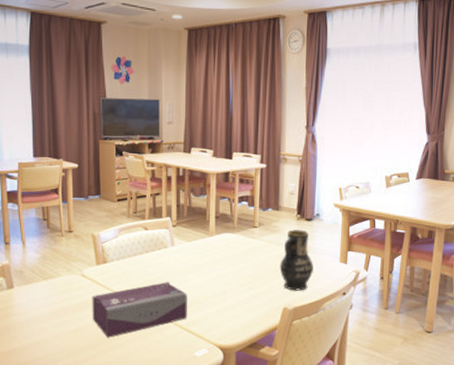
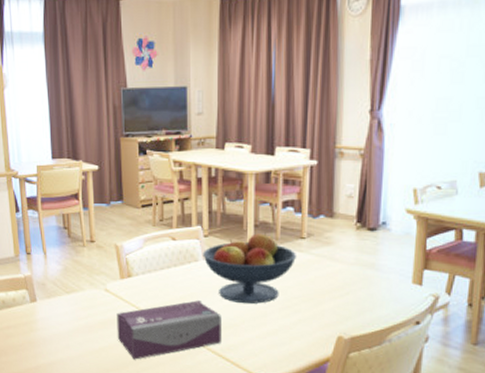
fruit bowl: none [171,222,251,283] -> present [203,232,297,304]
vase: present [279,228,313,291] -> none [333,240,377,317]

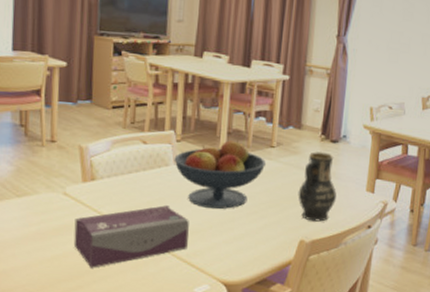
vase: none [333,240,377,317] -> present [298,151,337,222]

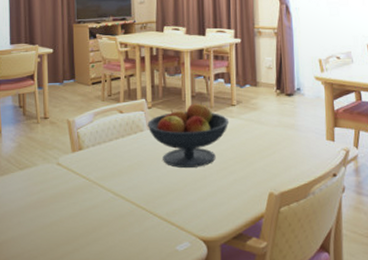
tissue box: present [73,205,189,268] -> none [68,168,166,231]
vase: present [298,151,337,222] -> none [262,105,298,174]

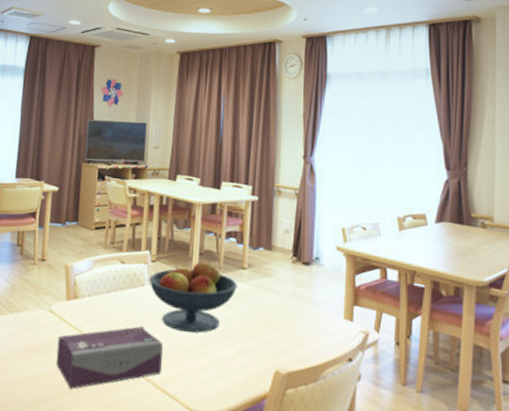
tissue box: none [68,168,166,231] -> present [55,326,163,389]

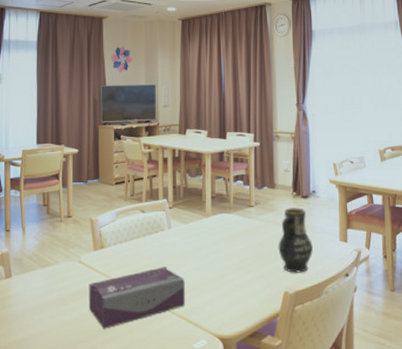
fruit bowl: present [149,260,238,333] -> none [168,202,248,266]
vase: none [271,273,312,351] -> present [278,206,313,273]

